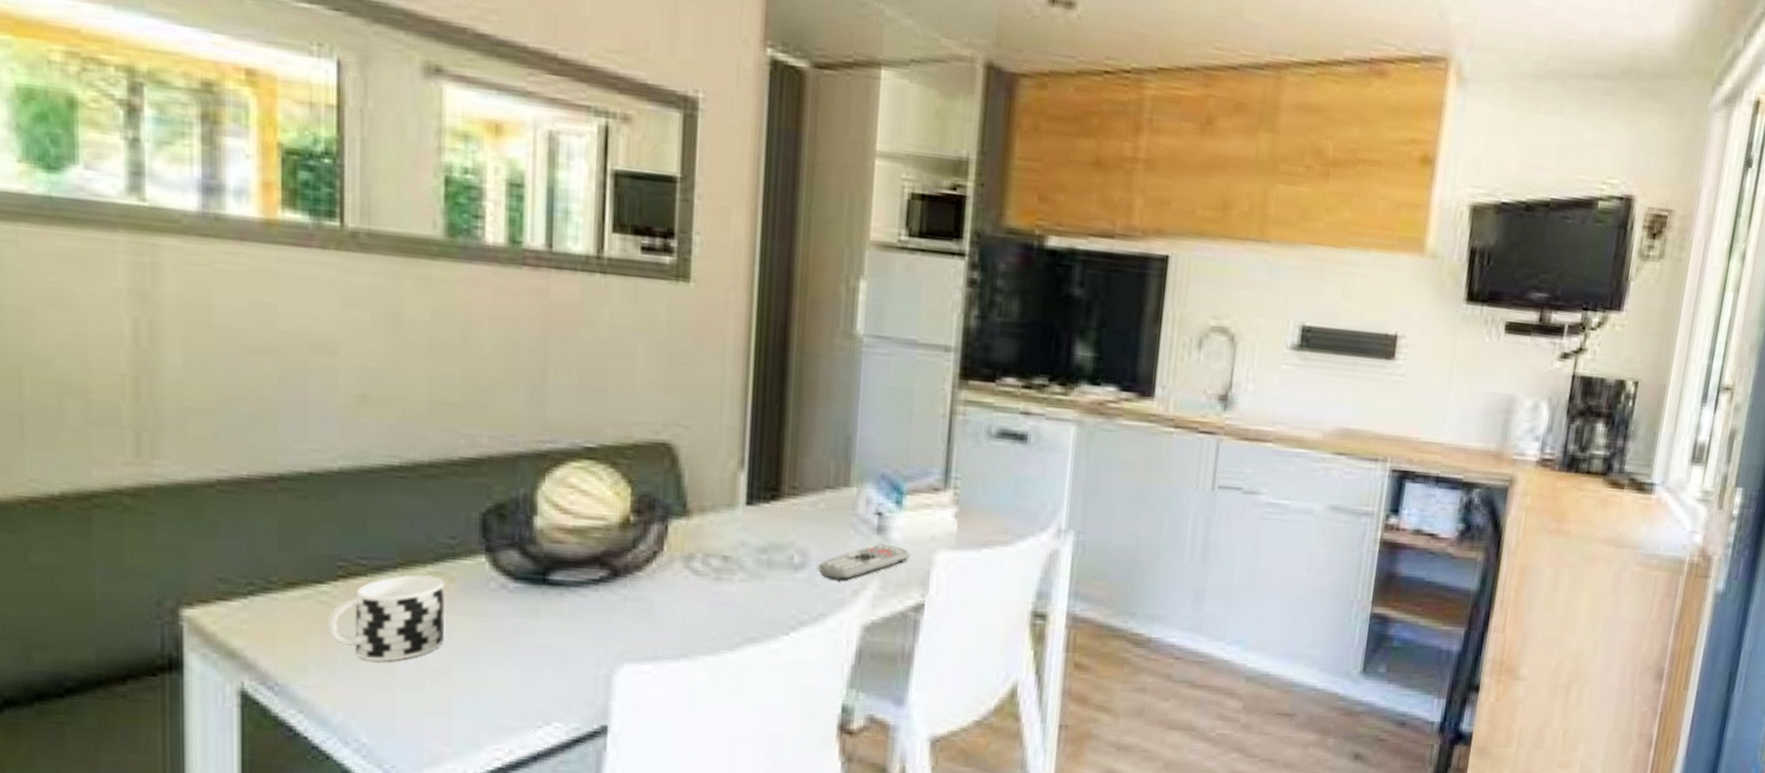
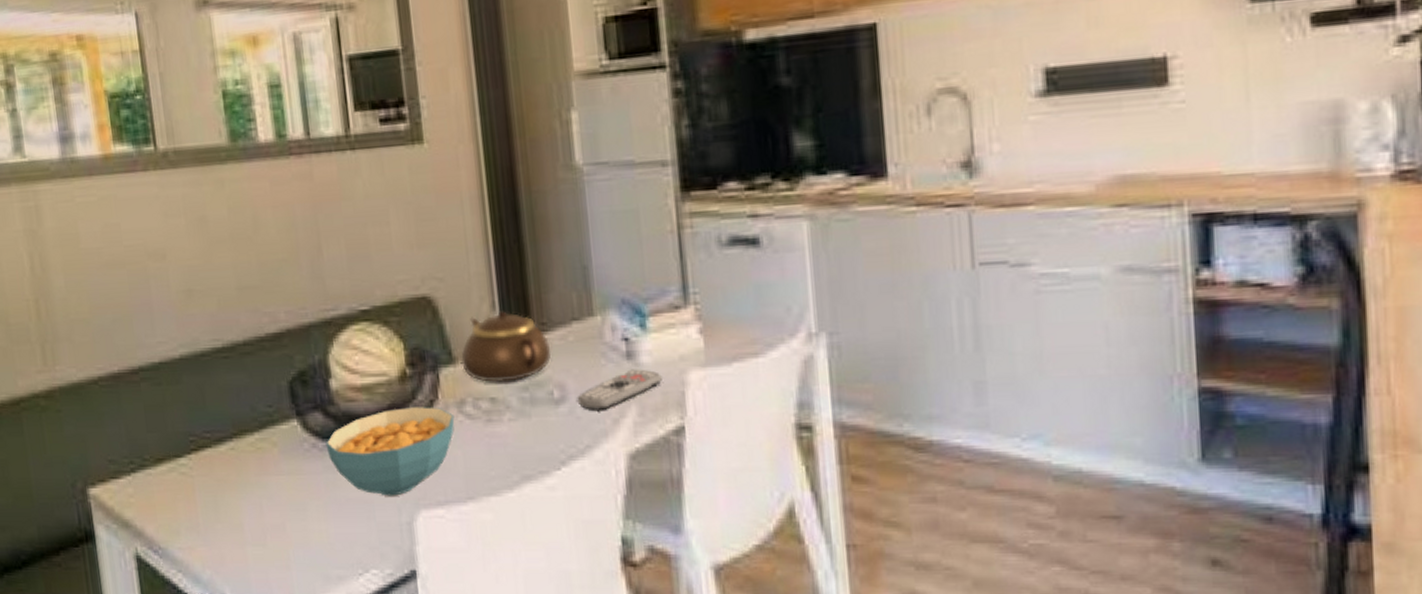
cup: present [326,575,444,662] -> none [188,442,275,522]
cereal bowl: none [518,556,679,647] -> present [325,407,455,496]
teapot: none [696,469,799,542] -> present [461,311,552,382]

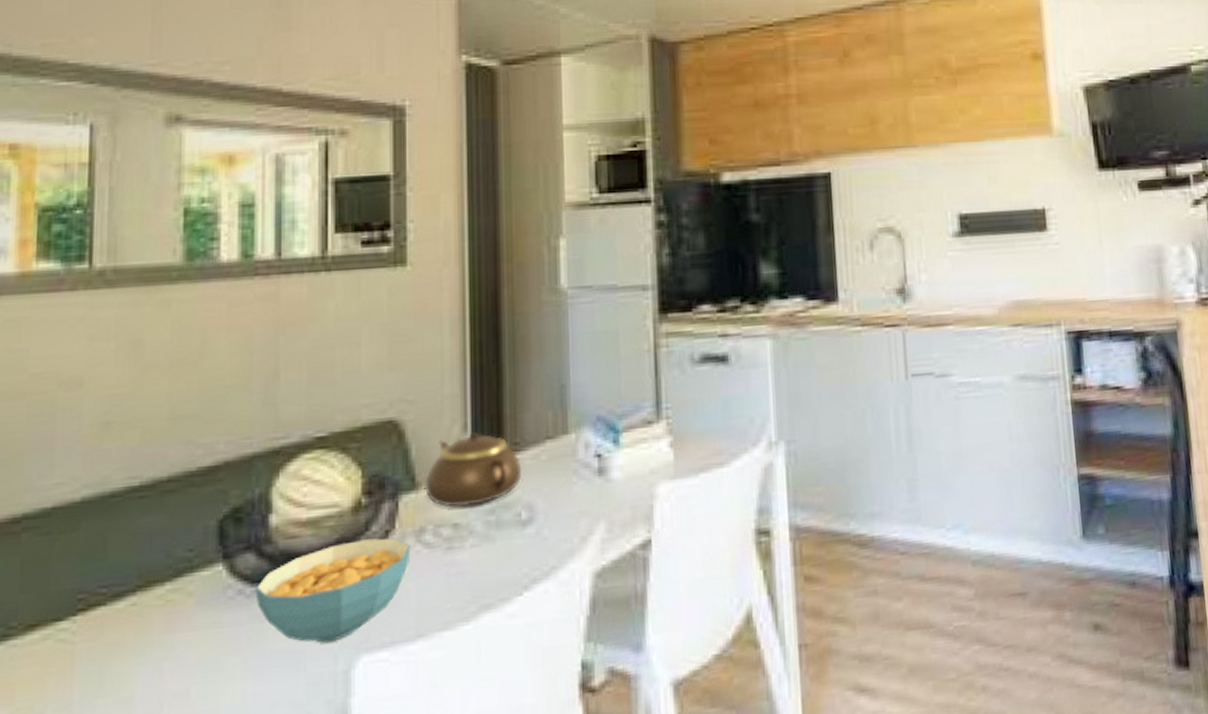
remote control: present [577,369,662,410] -> none [545,484,632,530]

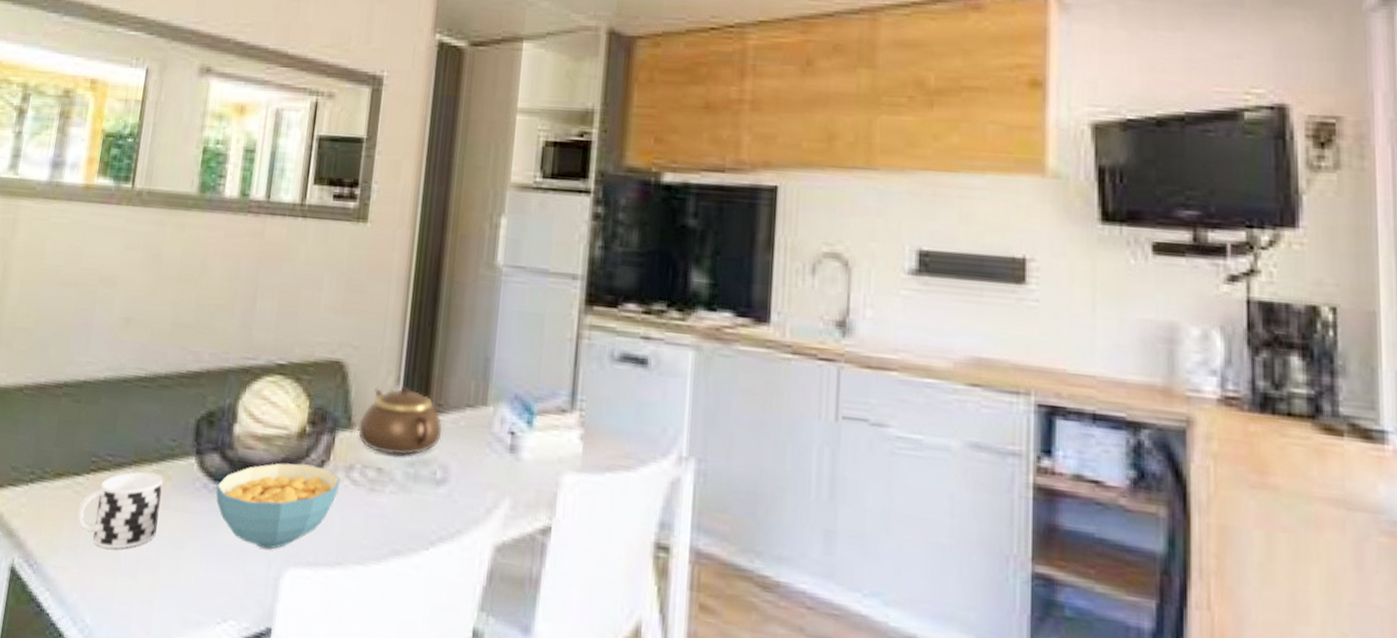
cup: none [64,593,182,697] -> present [76,472,163,549]

